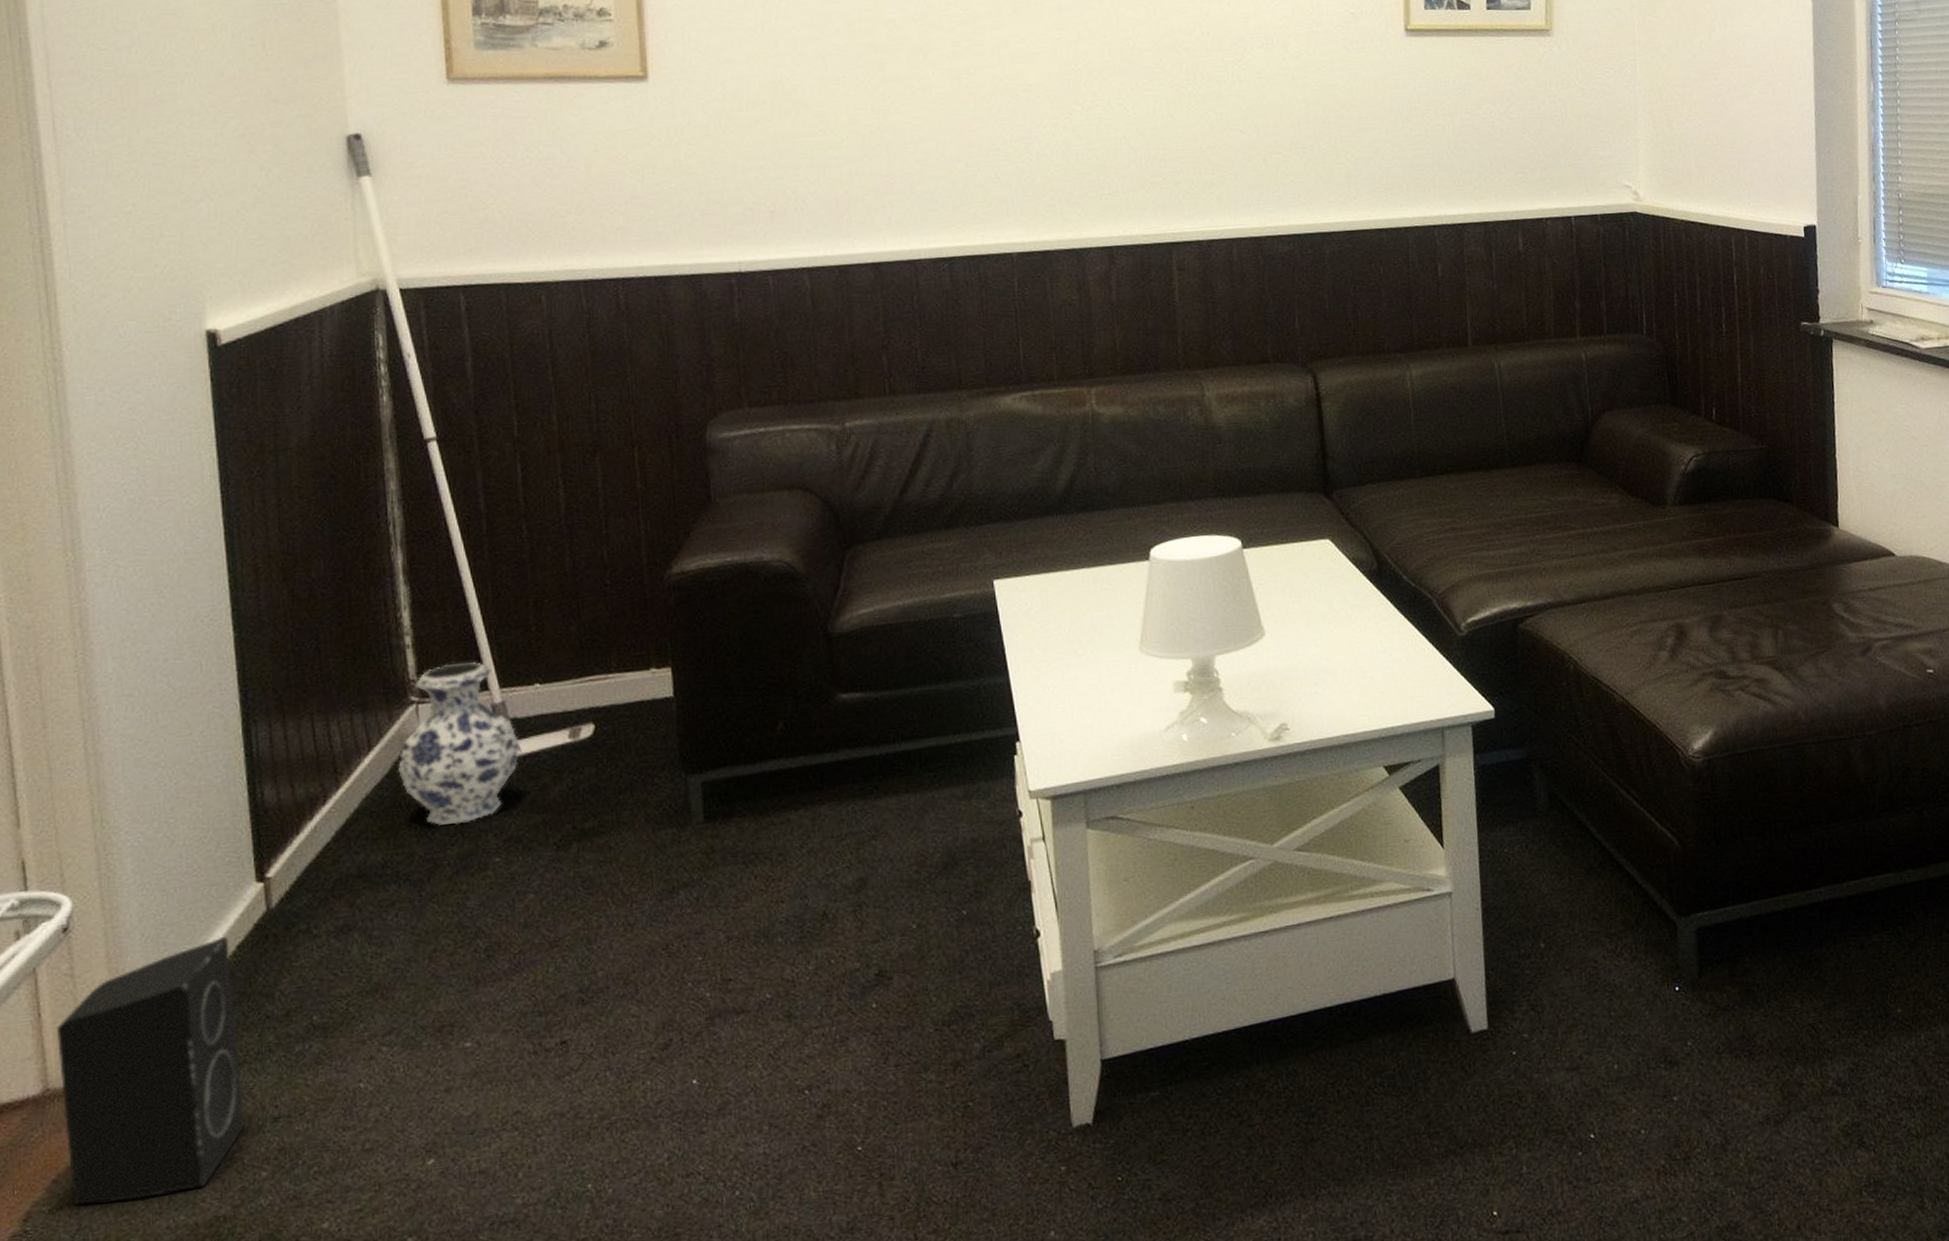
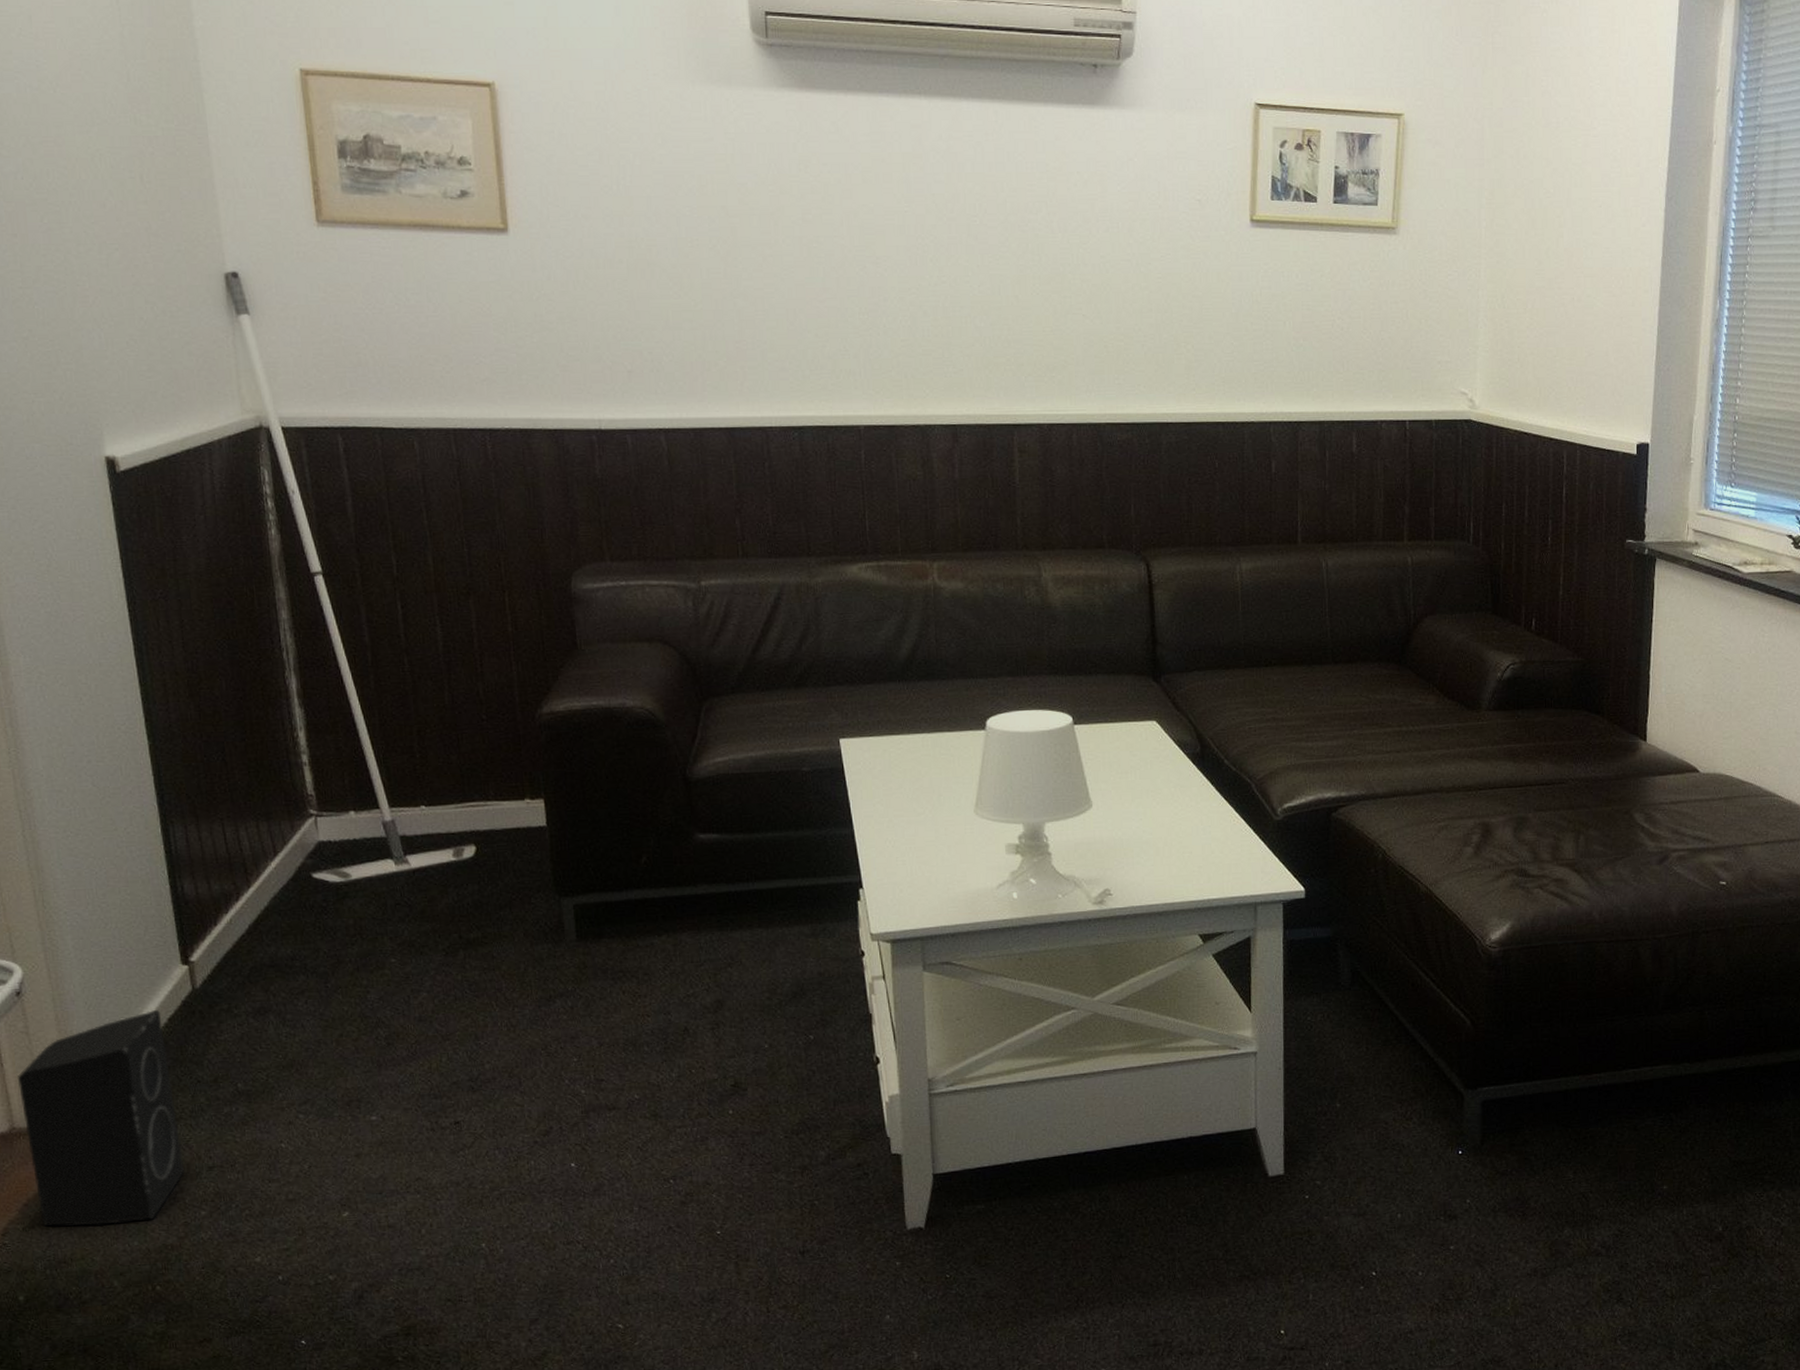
vase: present [398,662,521,825] -> none [301,782,410,927]

